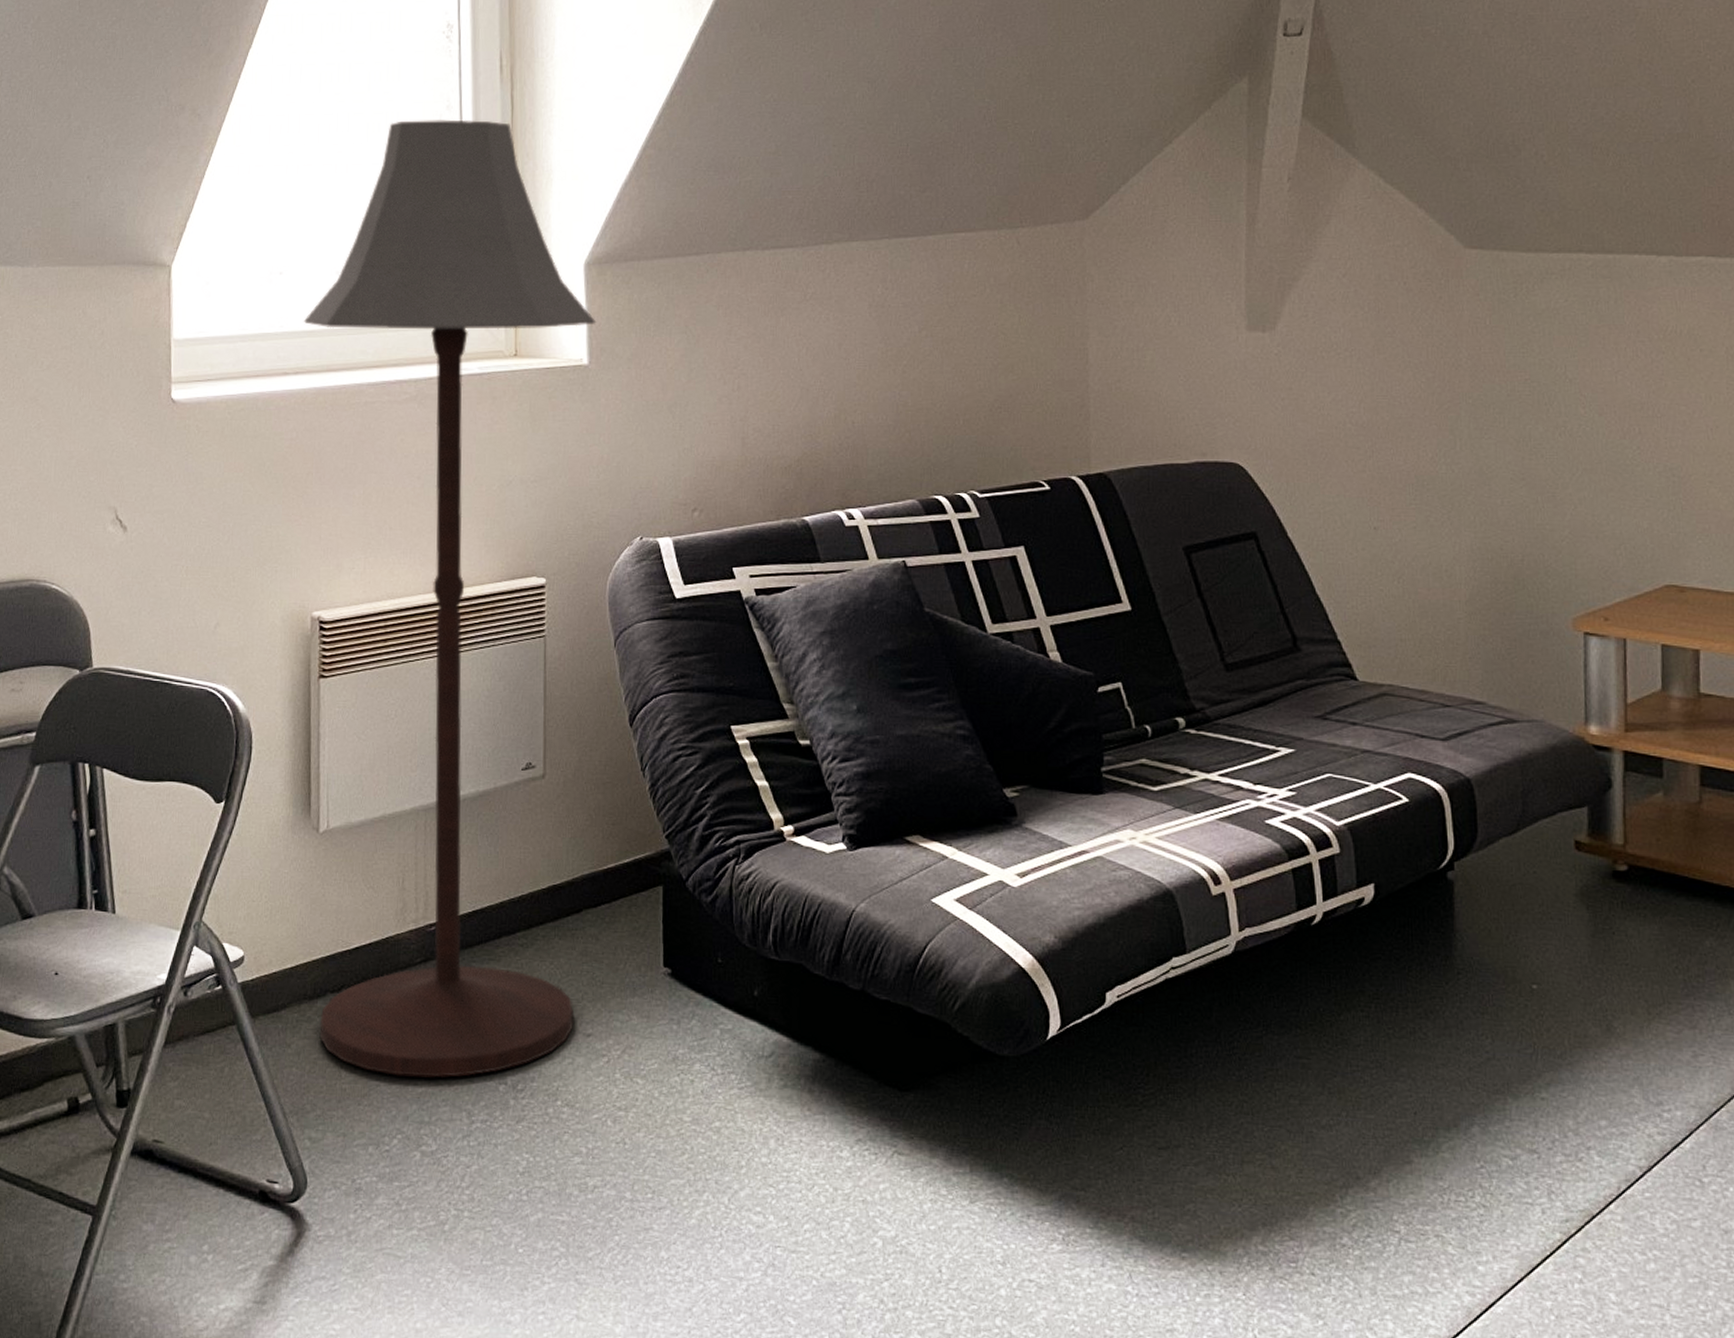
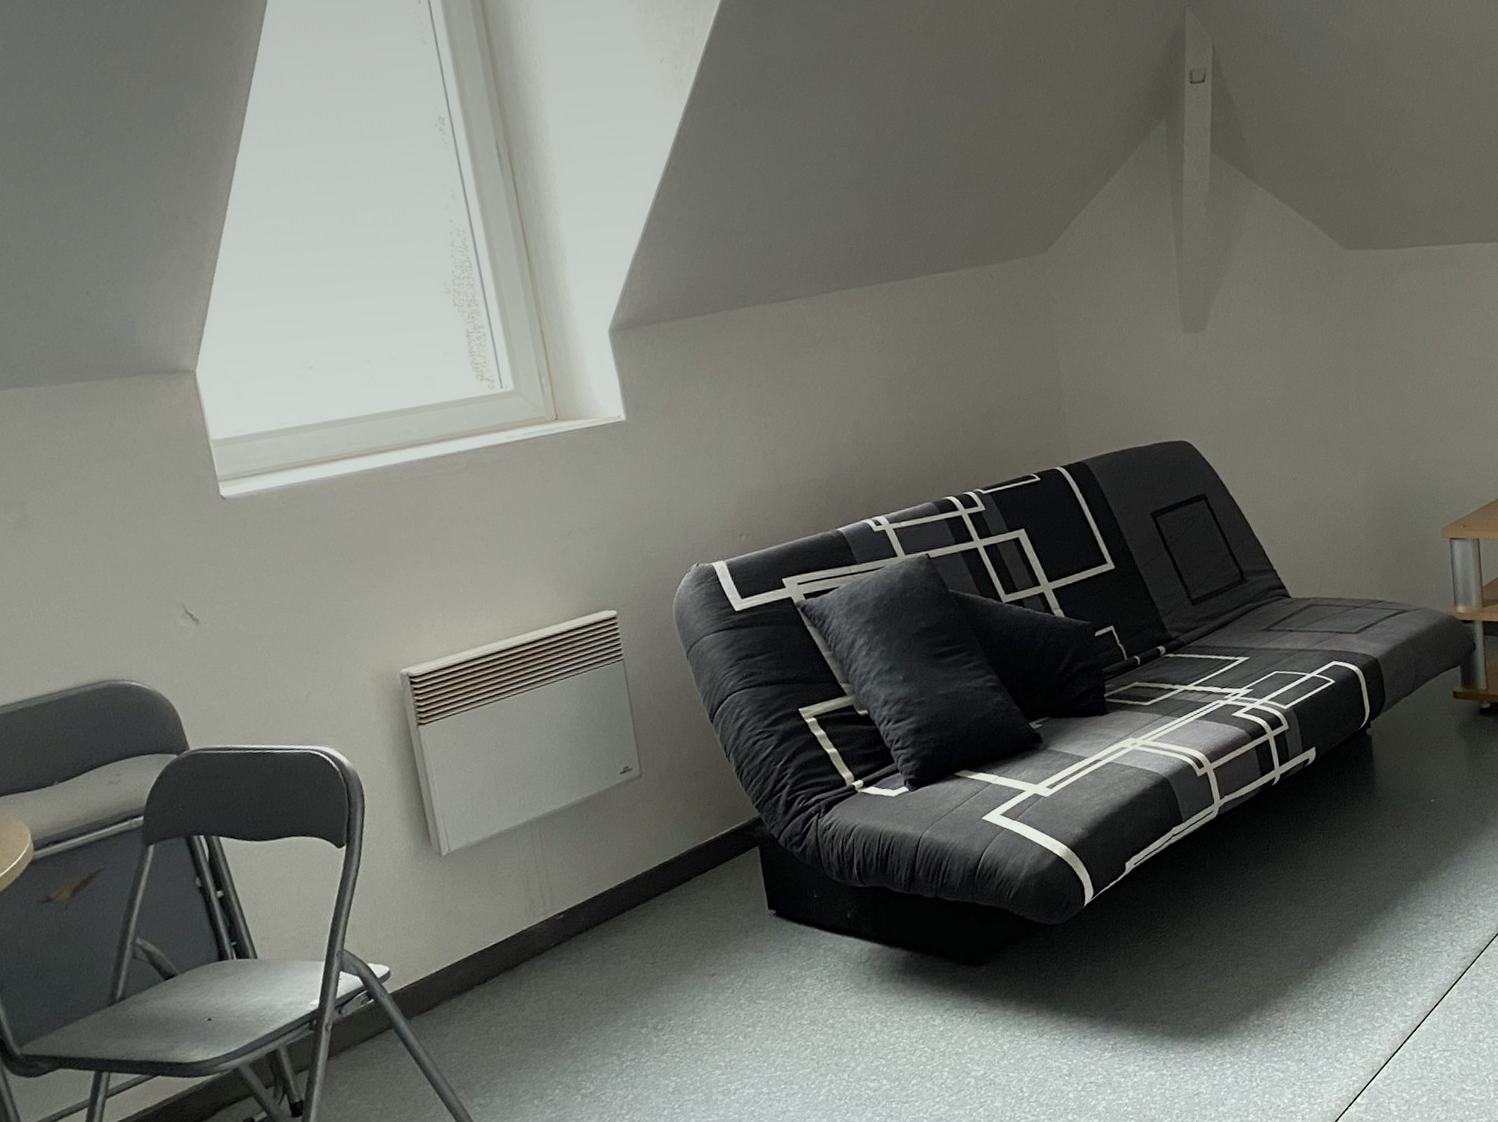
floor lamp: present [303,119,597,1079] -> none [342,207,700,1041]

